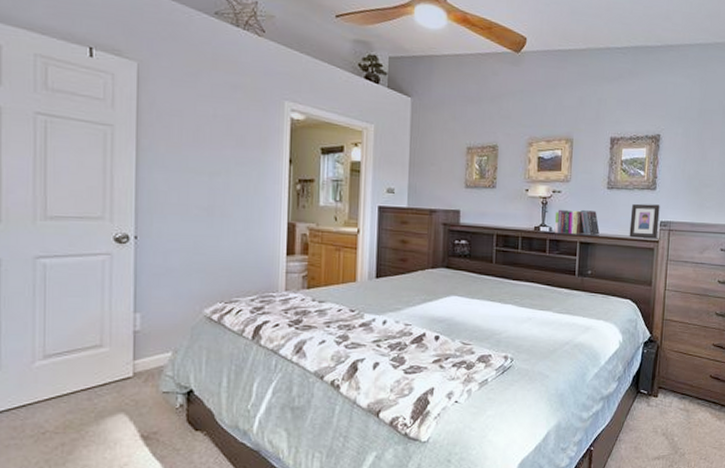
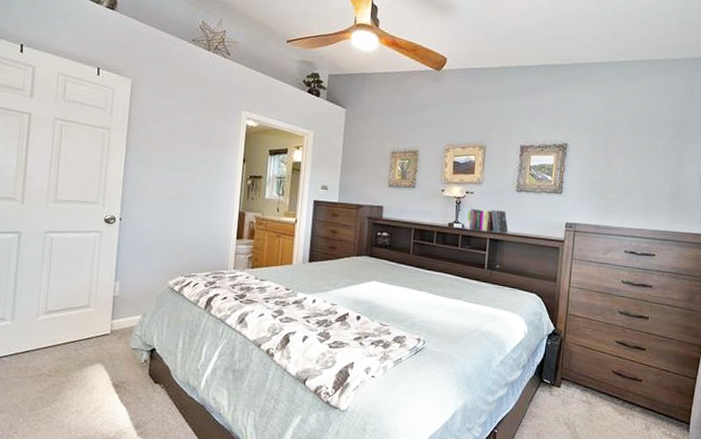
picture frame: present [629,203,660,239] -> none [536,205,566,239]

